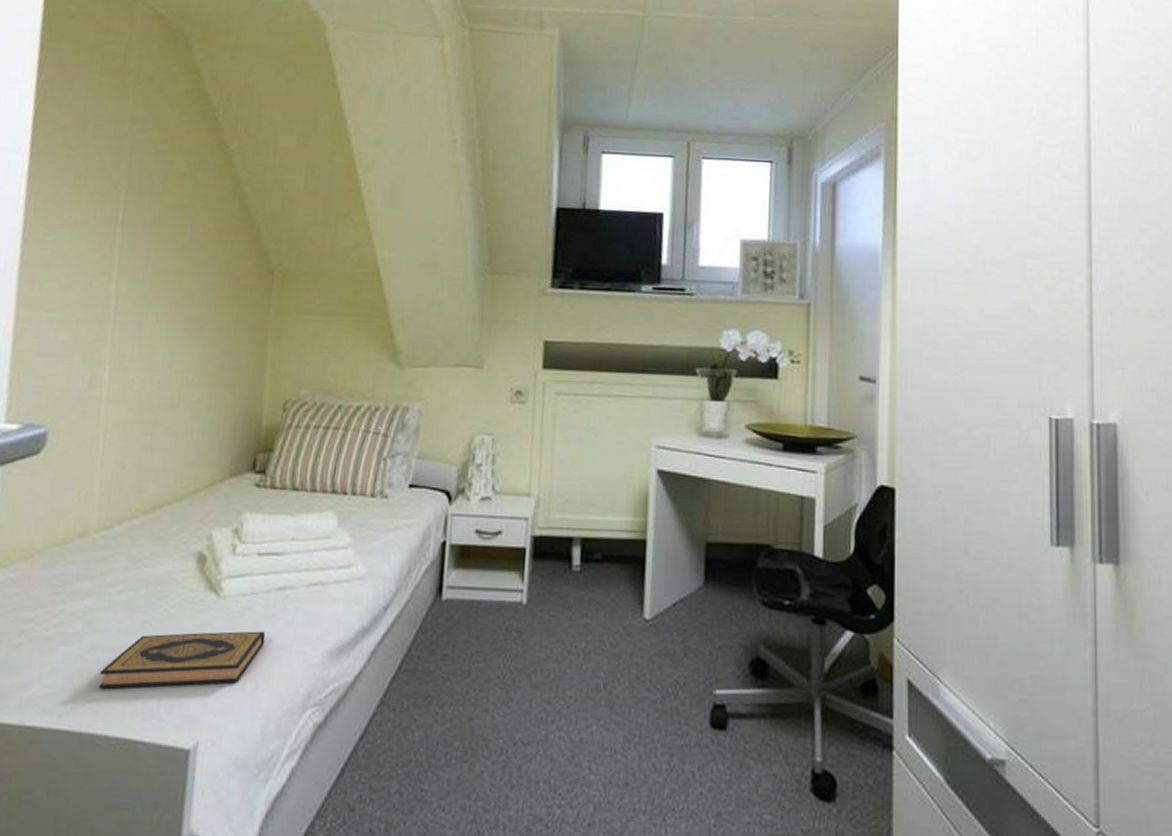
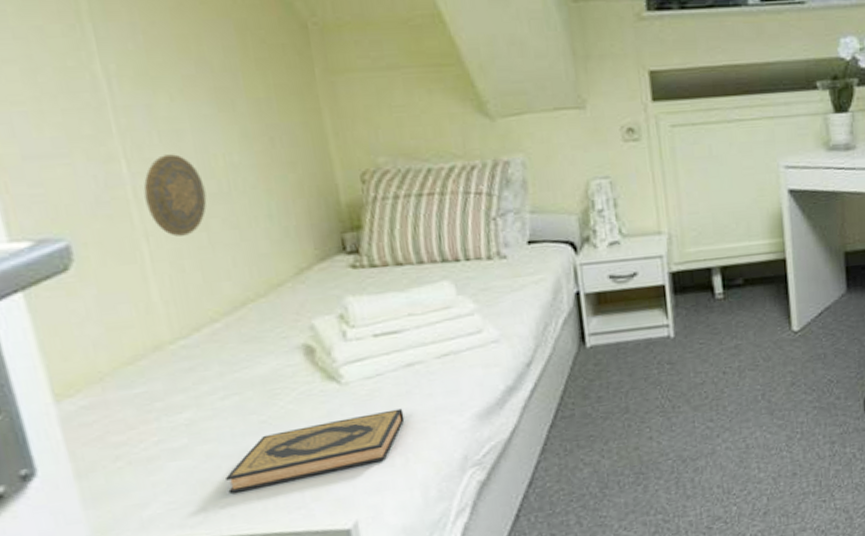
decorative plate: none [113,366,161,437] -> present [143,154,207,237]

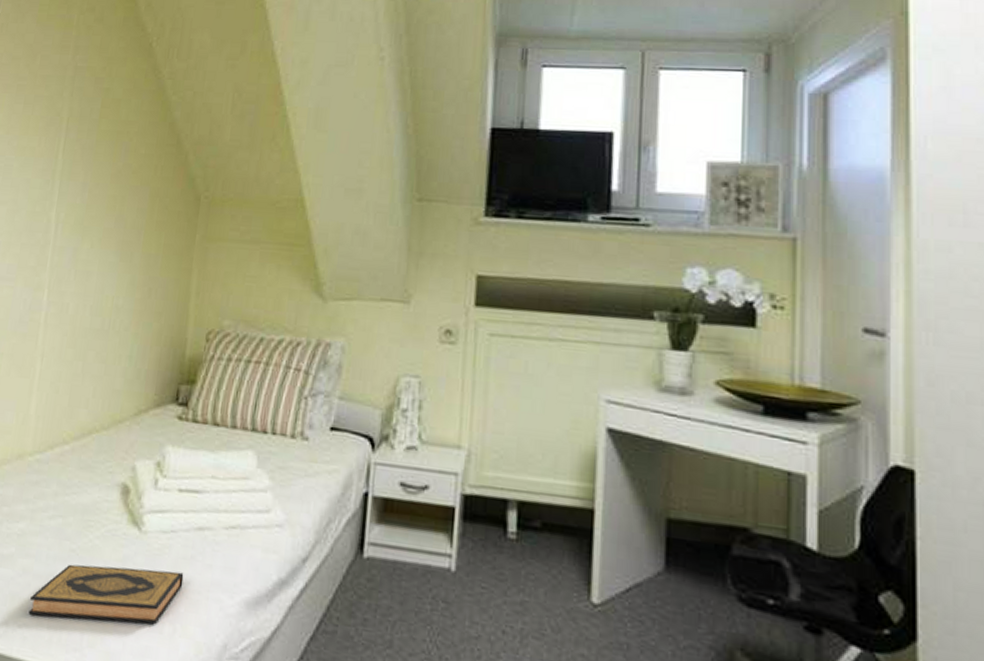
decorative plate: present [143,154,207,237] -> none [49,290,93,362]

